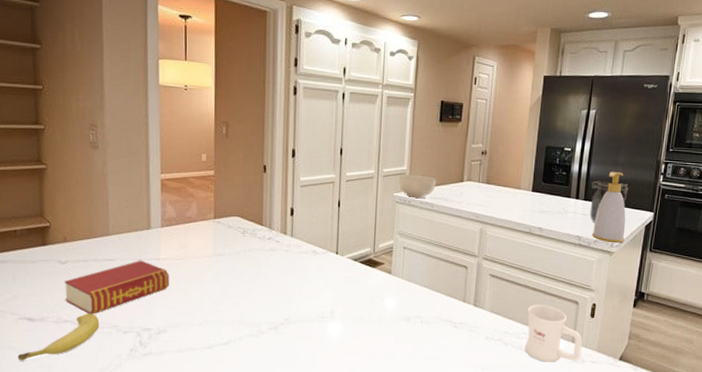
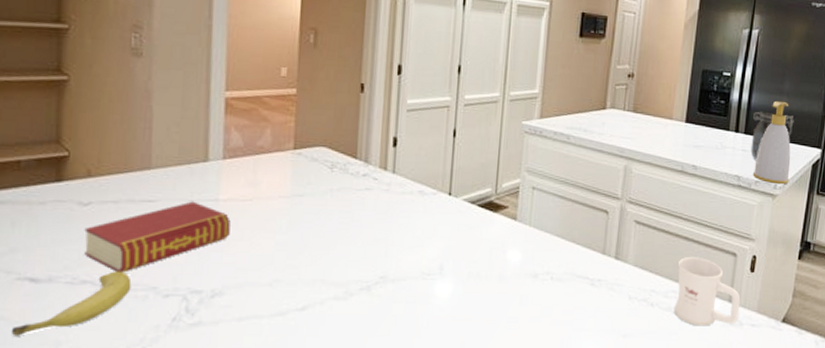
bowl: present [399,174,437,199] -> none [529,98,575,129]

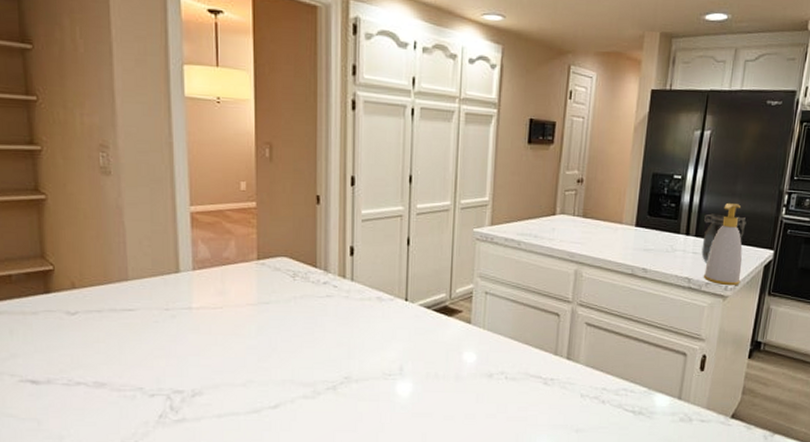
fruit: present [11,271,132,336] -> none [19,373,121,431]
book: present [84,201,231,273] -> none [74,309,204,375]
mug: present [673,256,741,326] -> none [624,356,690,422]

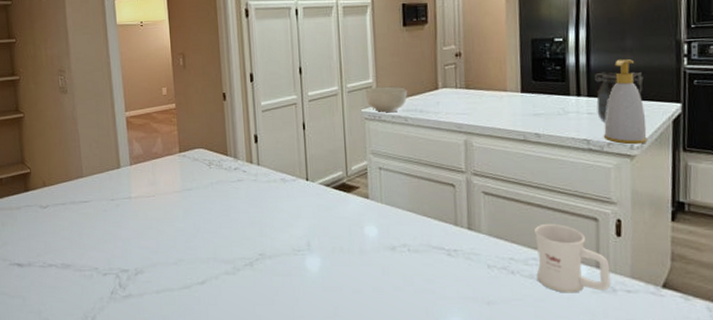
bowl: none [479,206,525,235] -> present [365,86,408,113]
mug: none [624,356,690,422] -> present [533,223,611,293]

